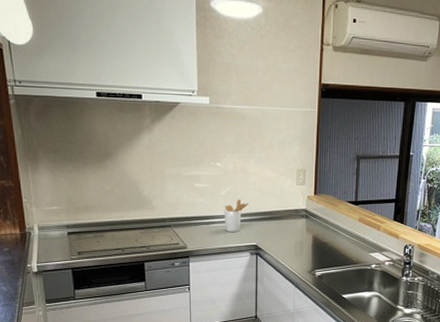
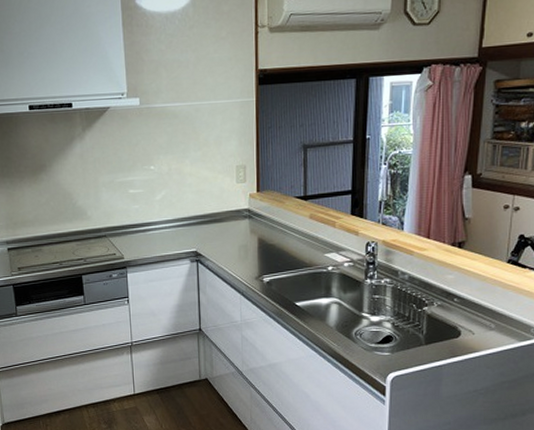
utensil holder: present [224,199,249,232] -> none [160,203,186,238]

